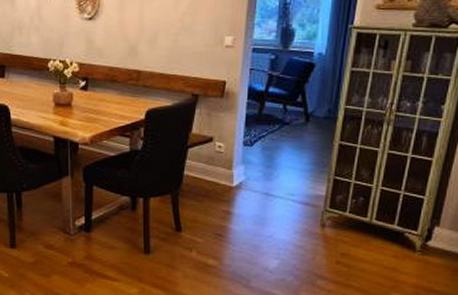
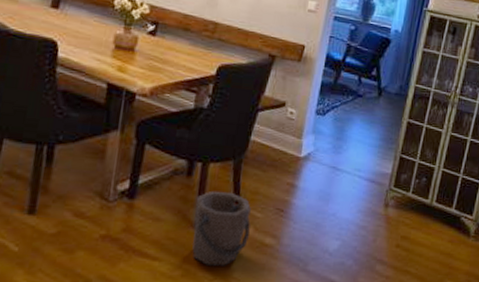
bucket: none [142,222,193,284] -> present [192,192,251,266]

